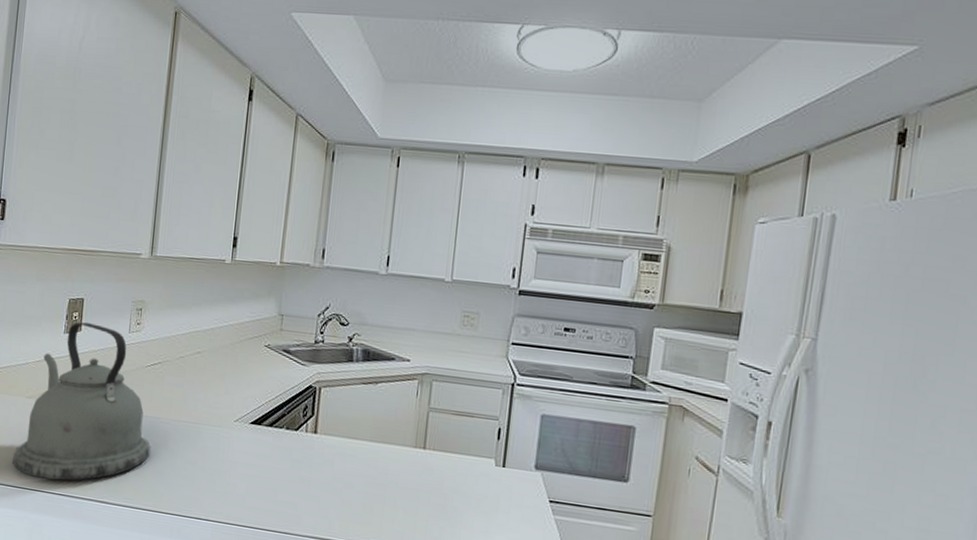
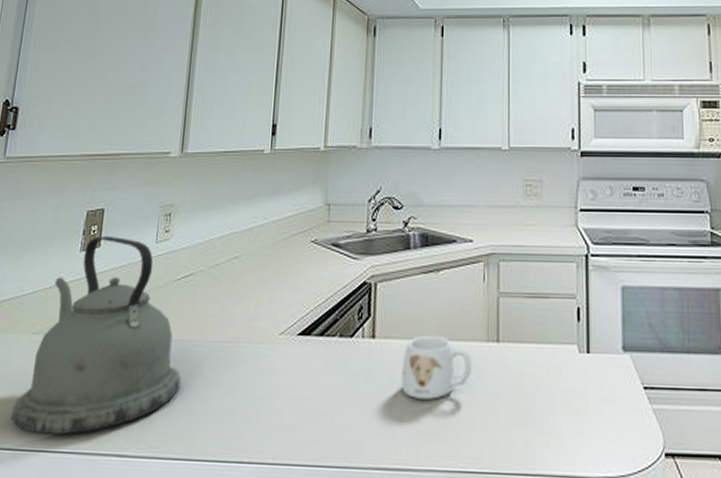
mug: none [337,436,400,489] -> present [401,335,473,399]

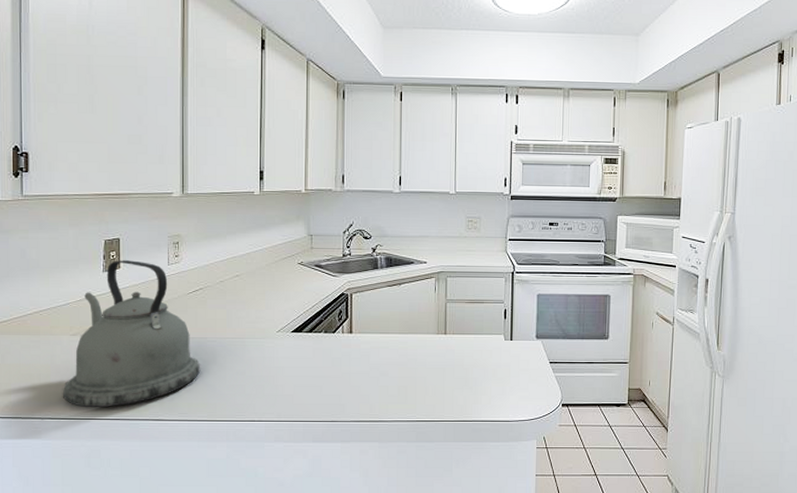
mug: present [401,335,473,399] -> none [373,330,427,374]

